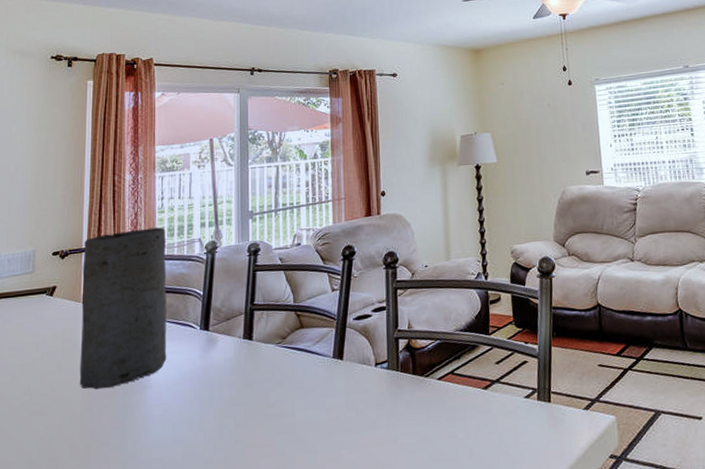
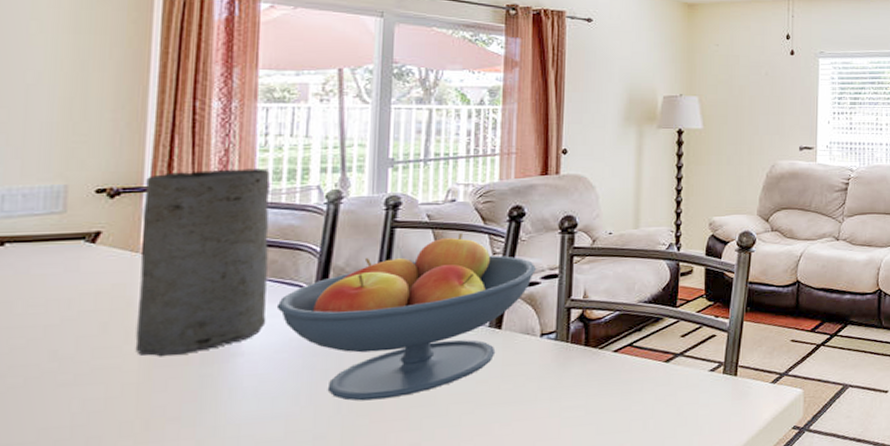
fruit bowl: none [173,273,367,428] -> present [276,234,536,401]

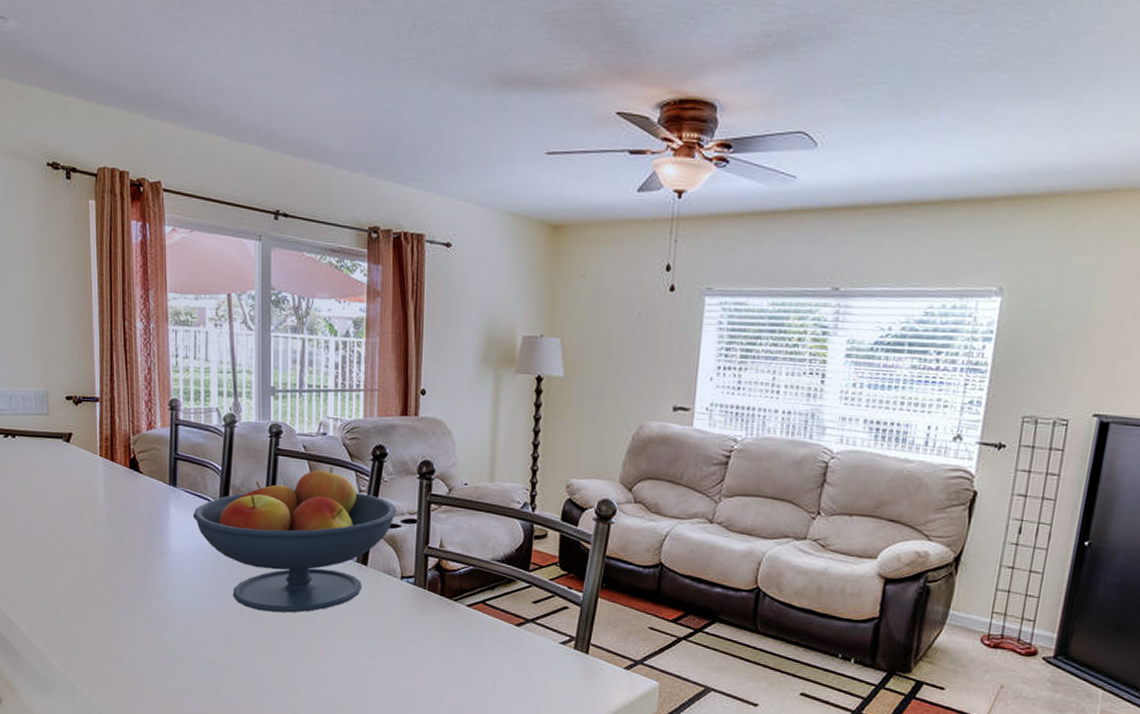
vase: present [135,168,270,357] -> none [97,386,186,546]

